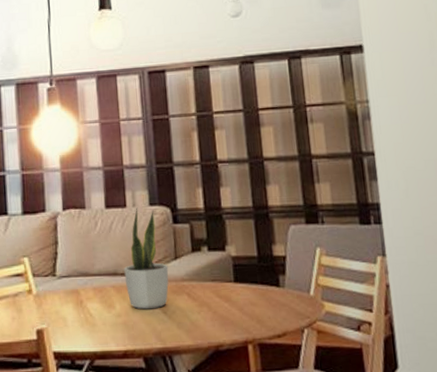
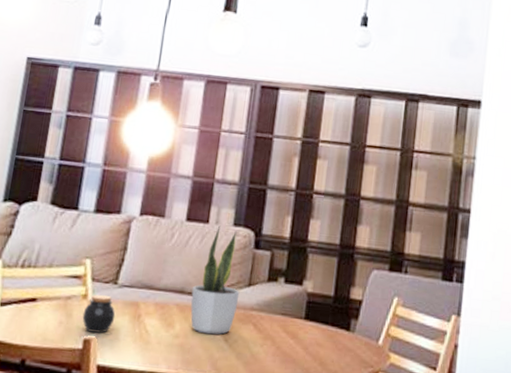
jar: none [31,287,60,323] -> present [82,294,116,333]

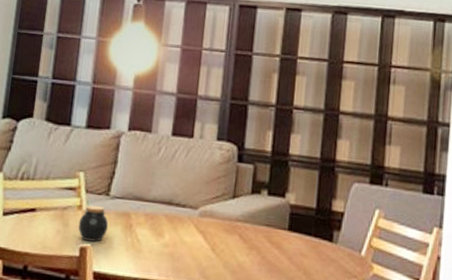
potted plant: present [190,225,240,335] -> none [179,140,225,245]

